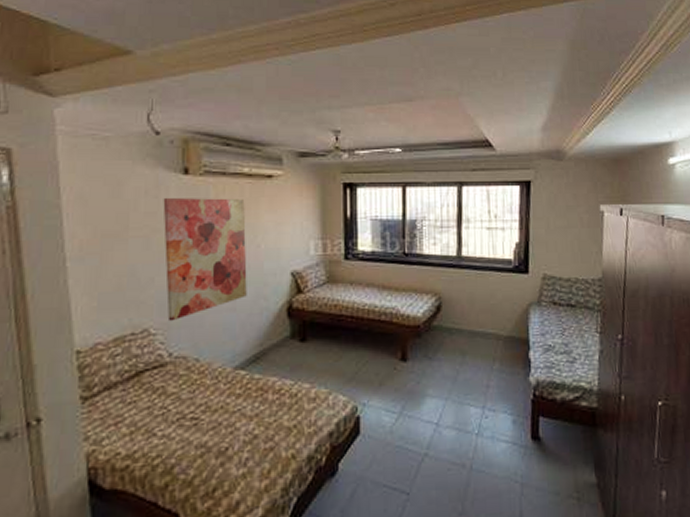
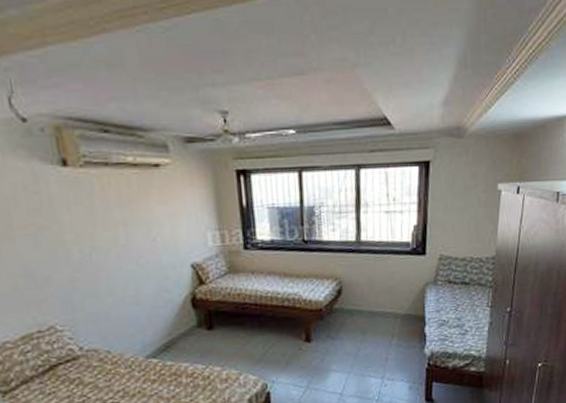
wall art: present [163,197,247,322] -> none [44,191,149,318]

